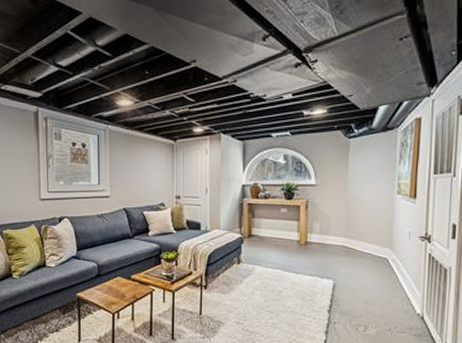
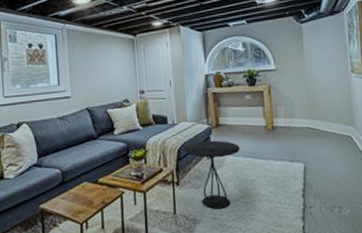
side table: none [215,250,270,315] -> present [184,140,240,210]

